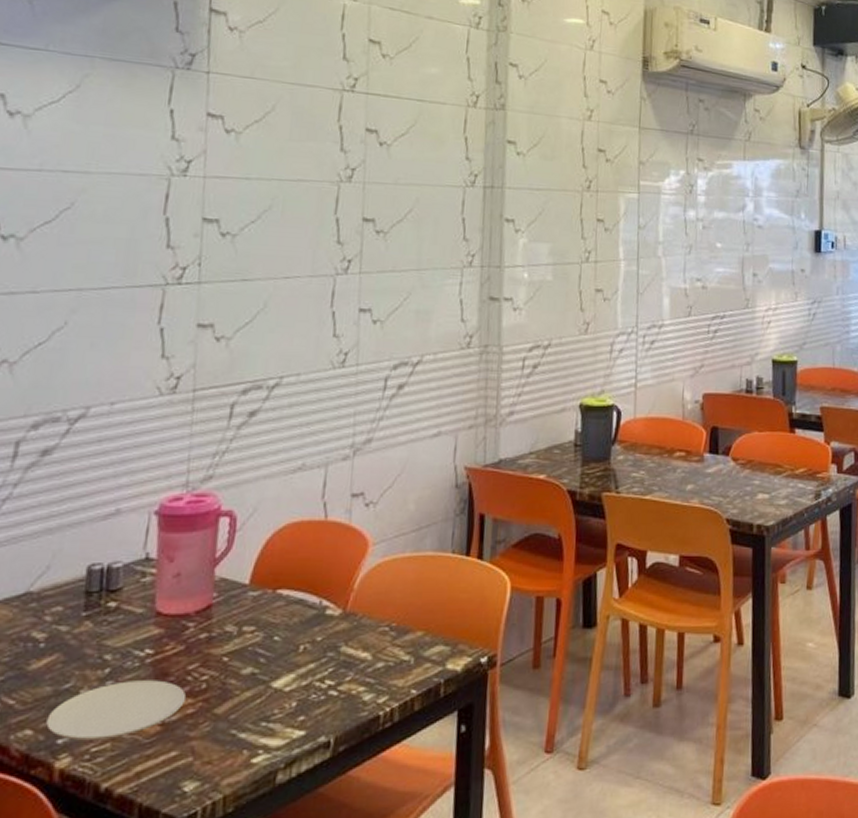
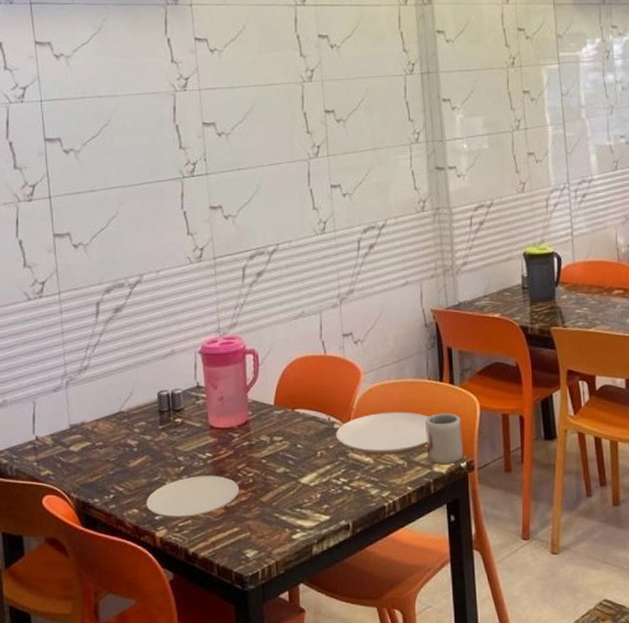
plate: none [327,593,448,648] -> present [336,412,429,454]
cup: none [440,596,488,659] -> present [424,413,464,464]

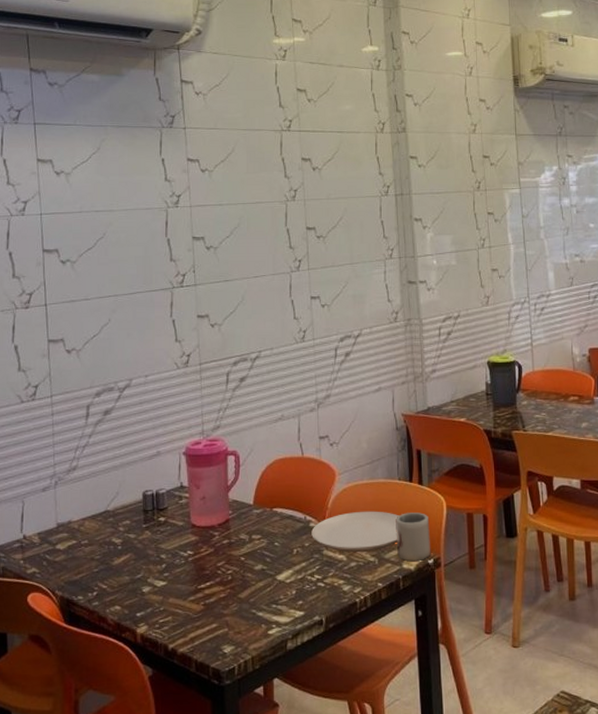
plate: present [146,476,240,518] -> none [128,573,219,615]

